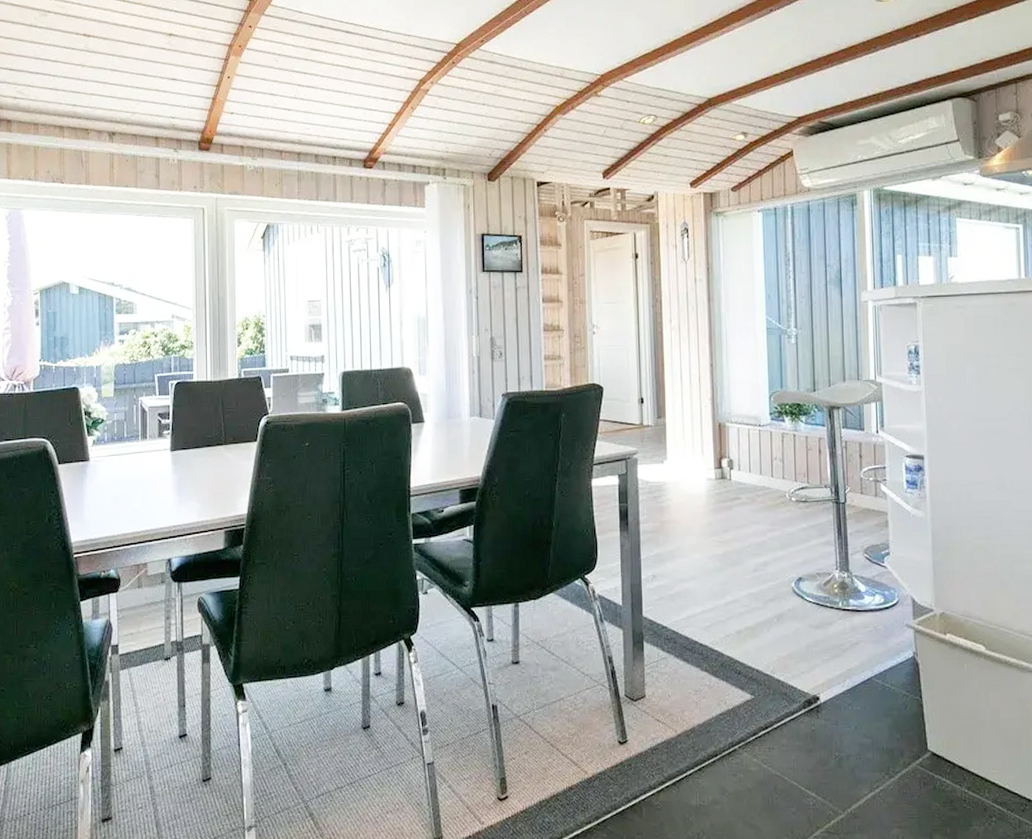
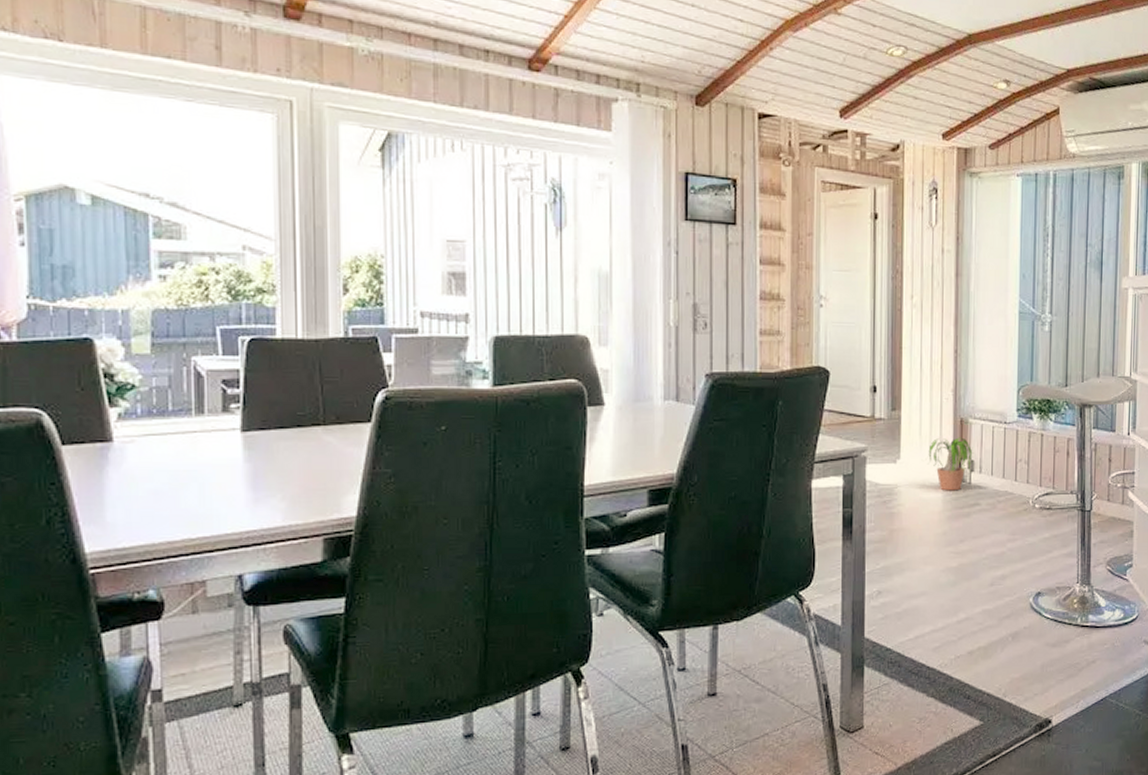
potted plant: none [691,439,732,487] -> present [928,437,973,491]

